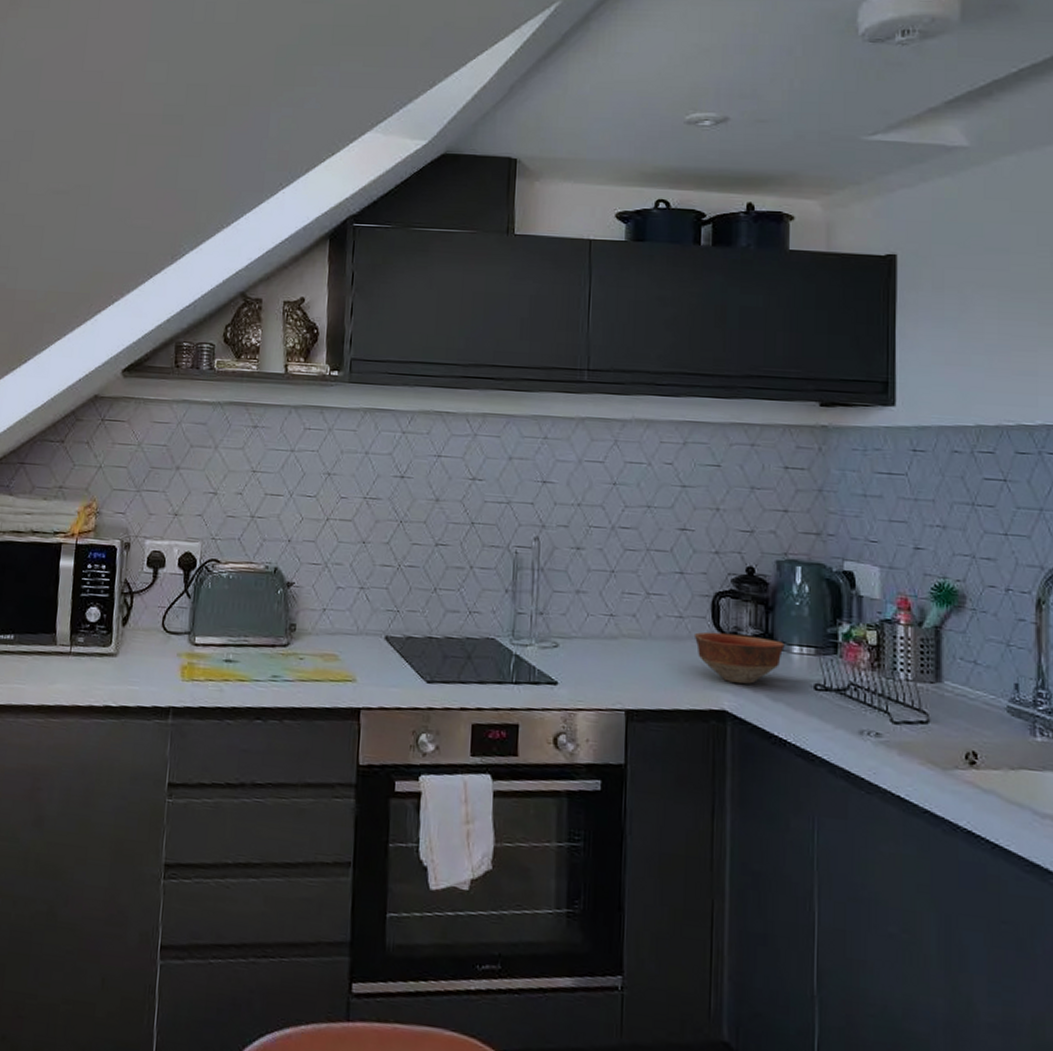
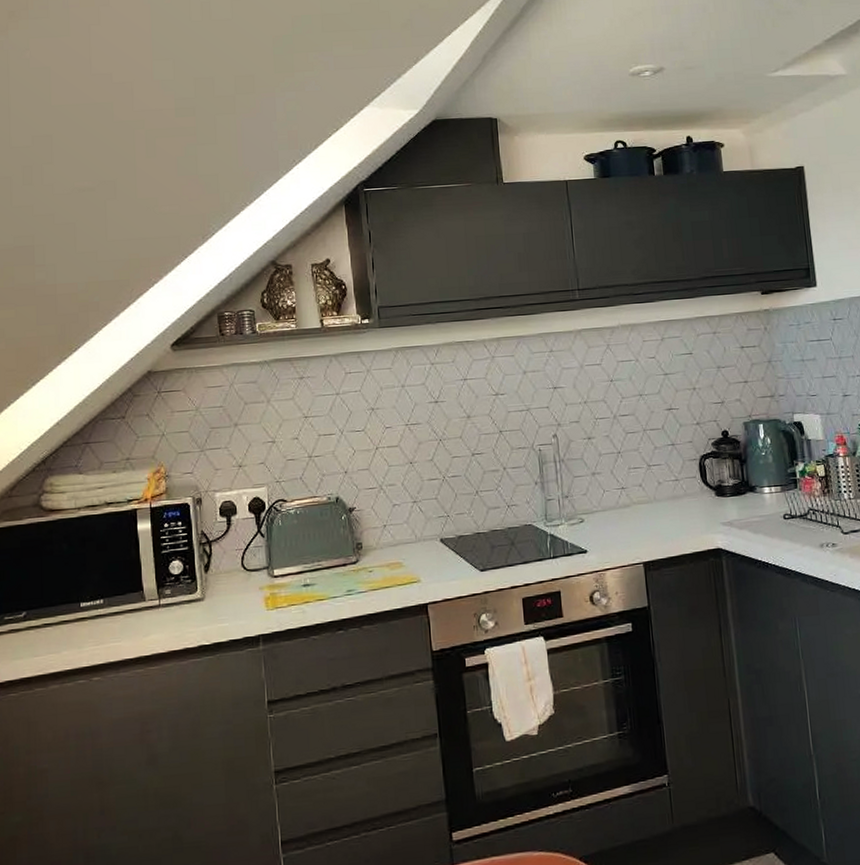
bowl: present [693,631,785,684] -> none [688,485,758,525]

